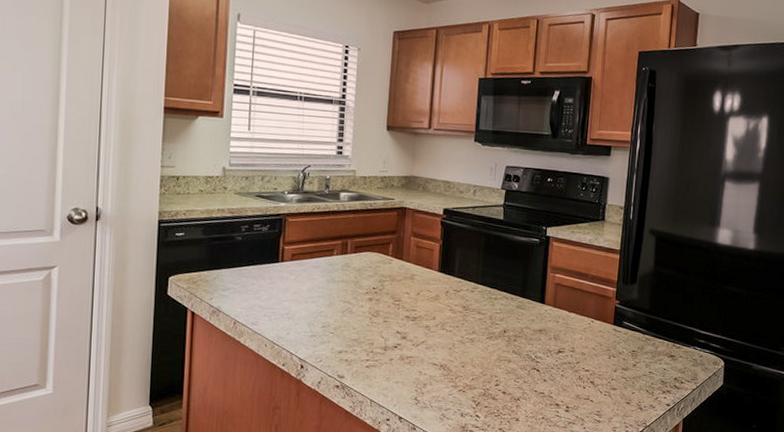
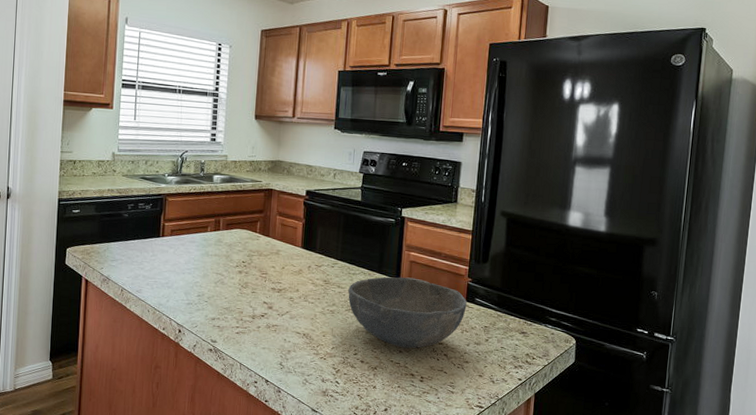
bowl: none [489,301,614,377] -> present [348,277,467,349]

